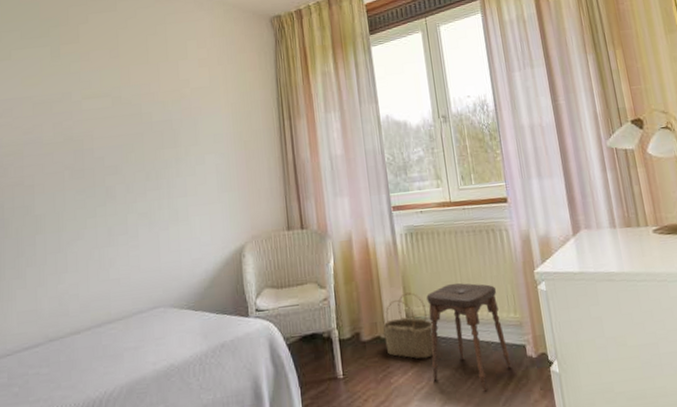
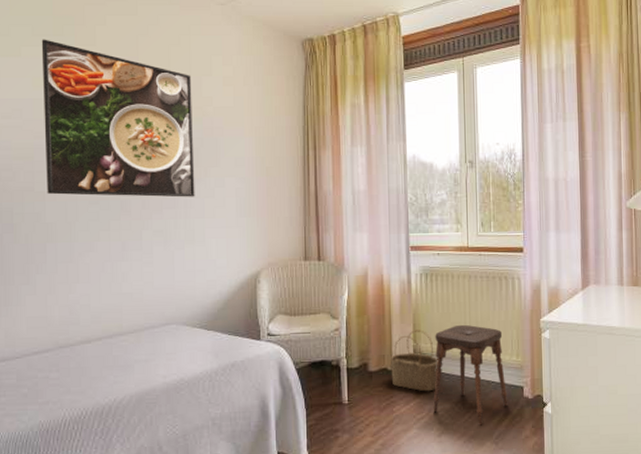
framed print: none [29,41,177,187] -> present [41,39,195,198]

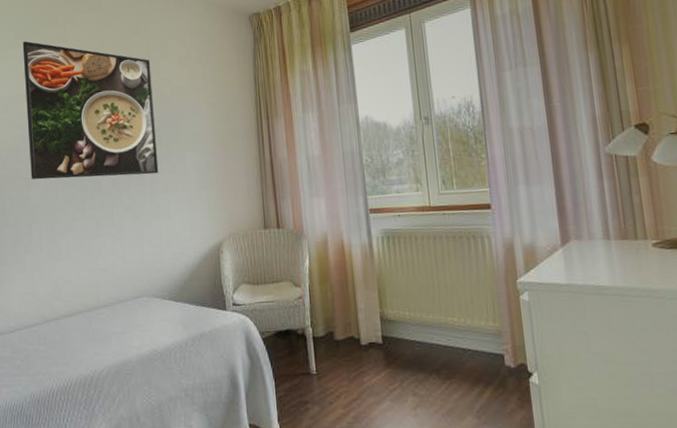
wicker basket: present [389,329,438,392] -> none [356,295,408,361]
stool: present [433,324,508,426] -> none [402,288,488,398]

